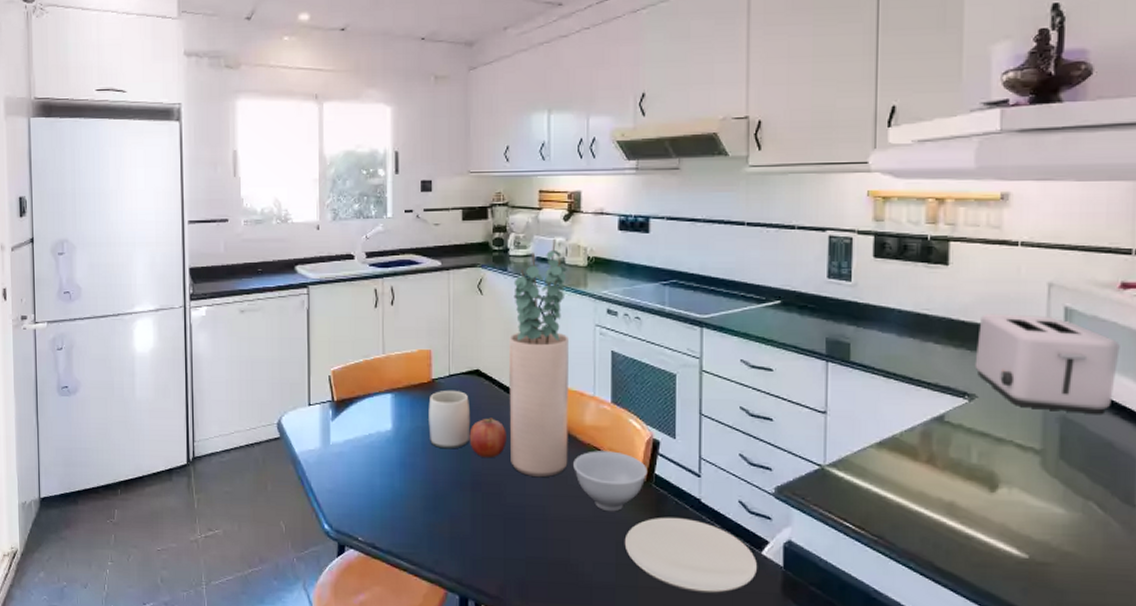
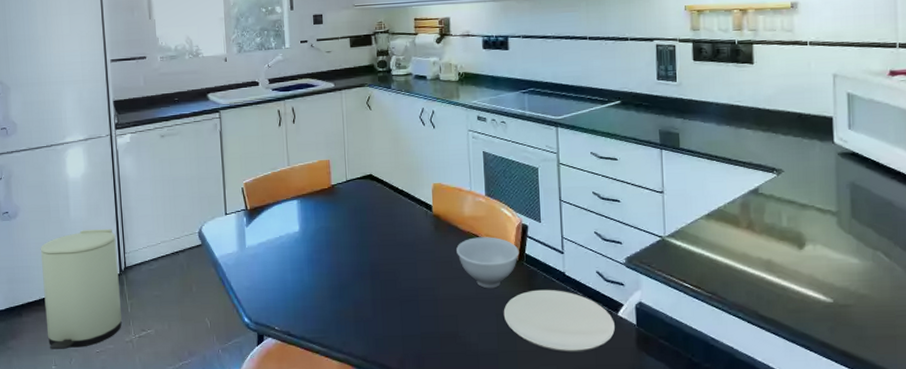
pedal bin: none [101,412,187,544] -> present [40,229,122,349]
mug: present [428,390,471,449] -> none [330,193,368,245]
fruit: present [469,418,506,457] -> none [366,215,399,249]
vase: present [509,238,570,477] -> none [396,58,452,263]
toaster: present [974,314,1120,415] -> none [779,101,893,180]

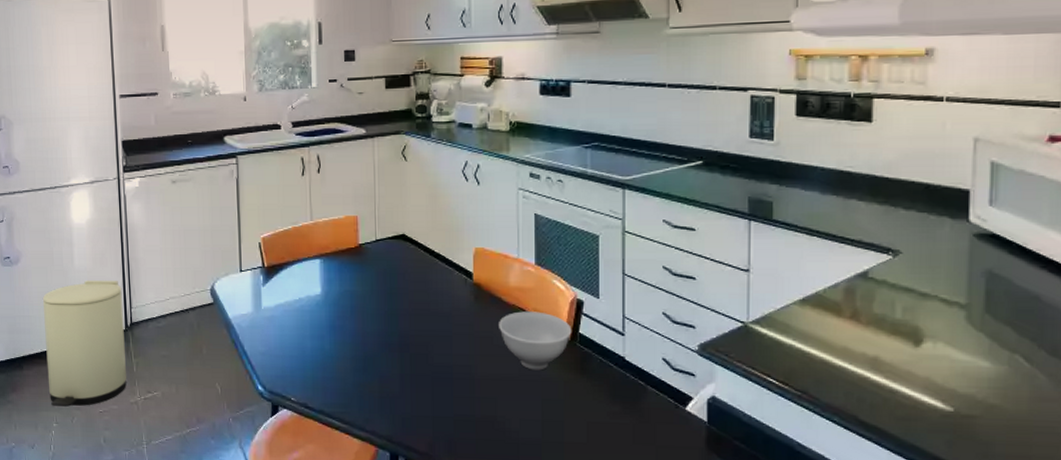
plate: present [503,289,615,352] -> none [550,375,681,449]

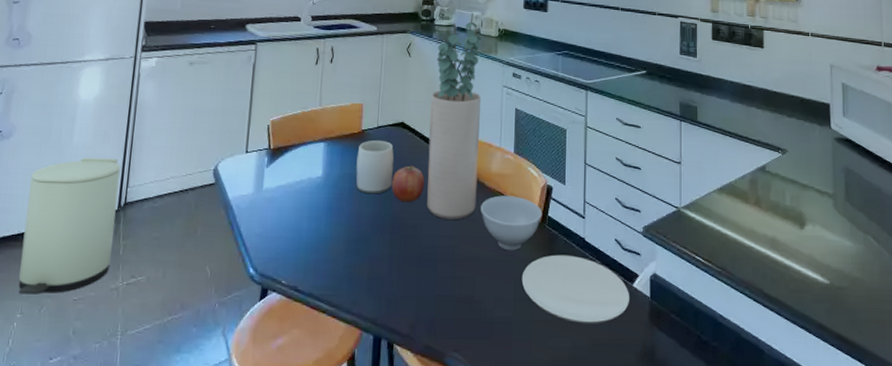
mug: none [356,254,398,312] -> present [356,140,395,194]
fruit: none [396,281,433,319] -> present [391,165,425,202]
vase: none [434,104,493,337] -> present [427,12,482,219]
plate: none [550,375,681,449] -> present [521,254,629,324]

